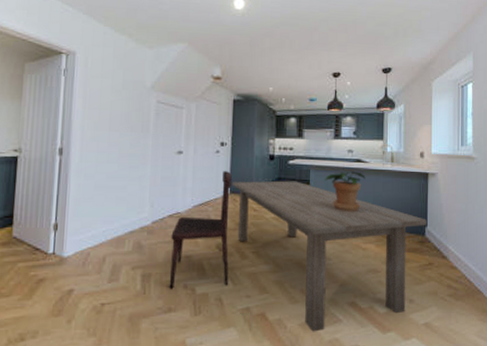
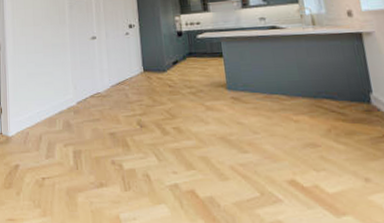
dining chair: present [169,171,232,289] -> none [94,51,154,165]
dining table: present [231,181,428,332] -> none [144,54,372,212]
potted plant: present [325,171,366,213] -> none [238,39,285,83]

